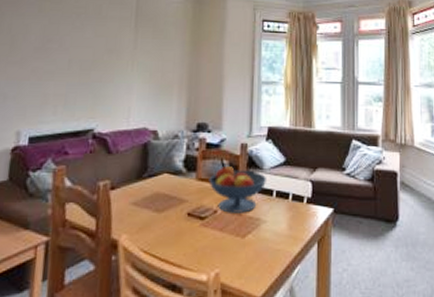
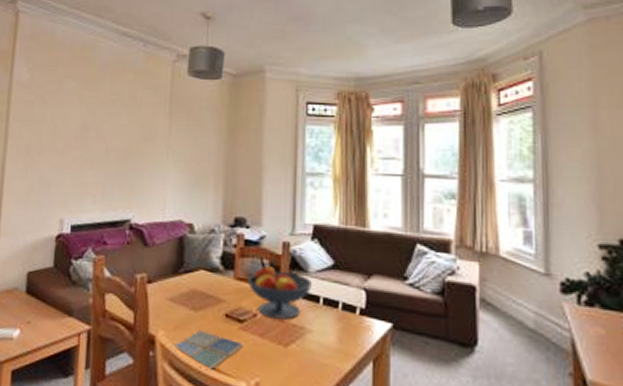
drink coaster: none [134,230,204,268] -> present [171,330,243,371]

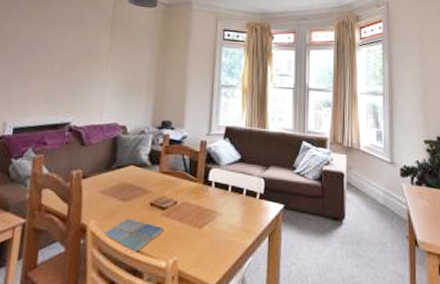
fruit bowl: present [247,266,313,320] -> none [170,161,224,205]

